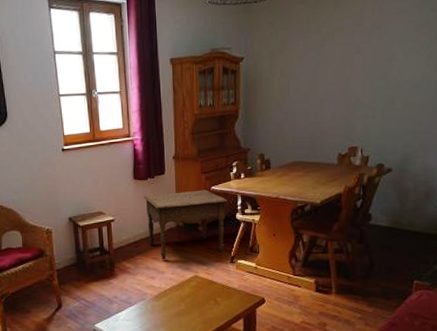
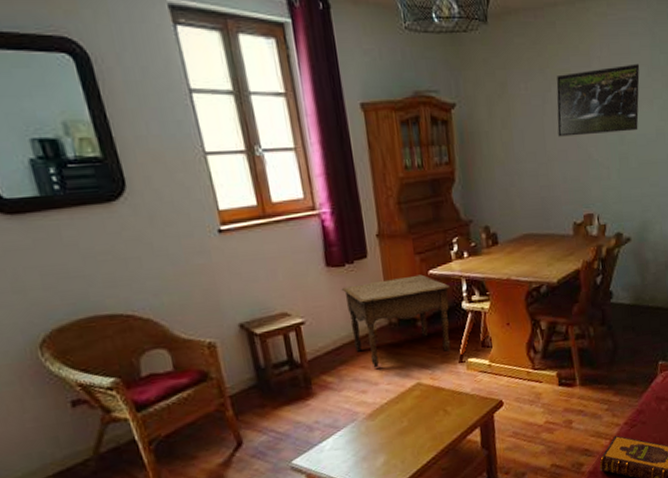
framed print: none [329,21,409,83] -> present [556,63,640,137]

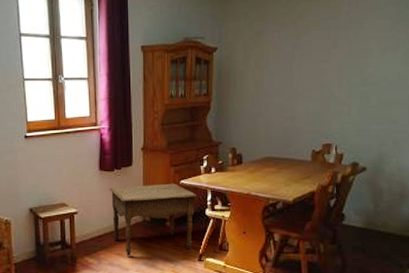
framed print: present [556,63,640,137] -> none [304,17,386,77]

